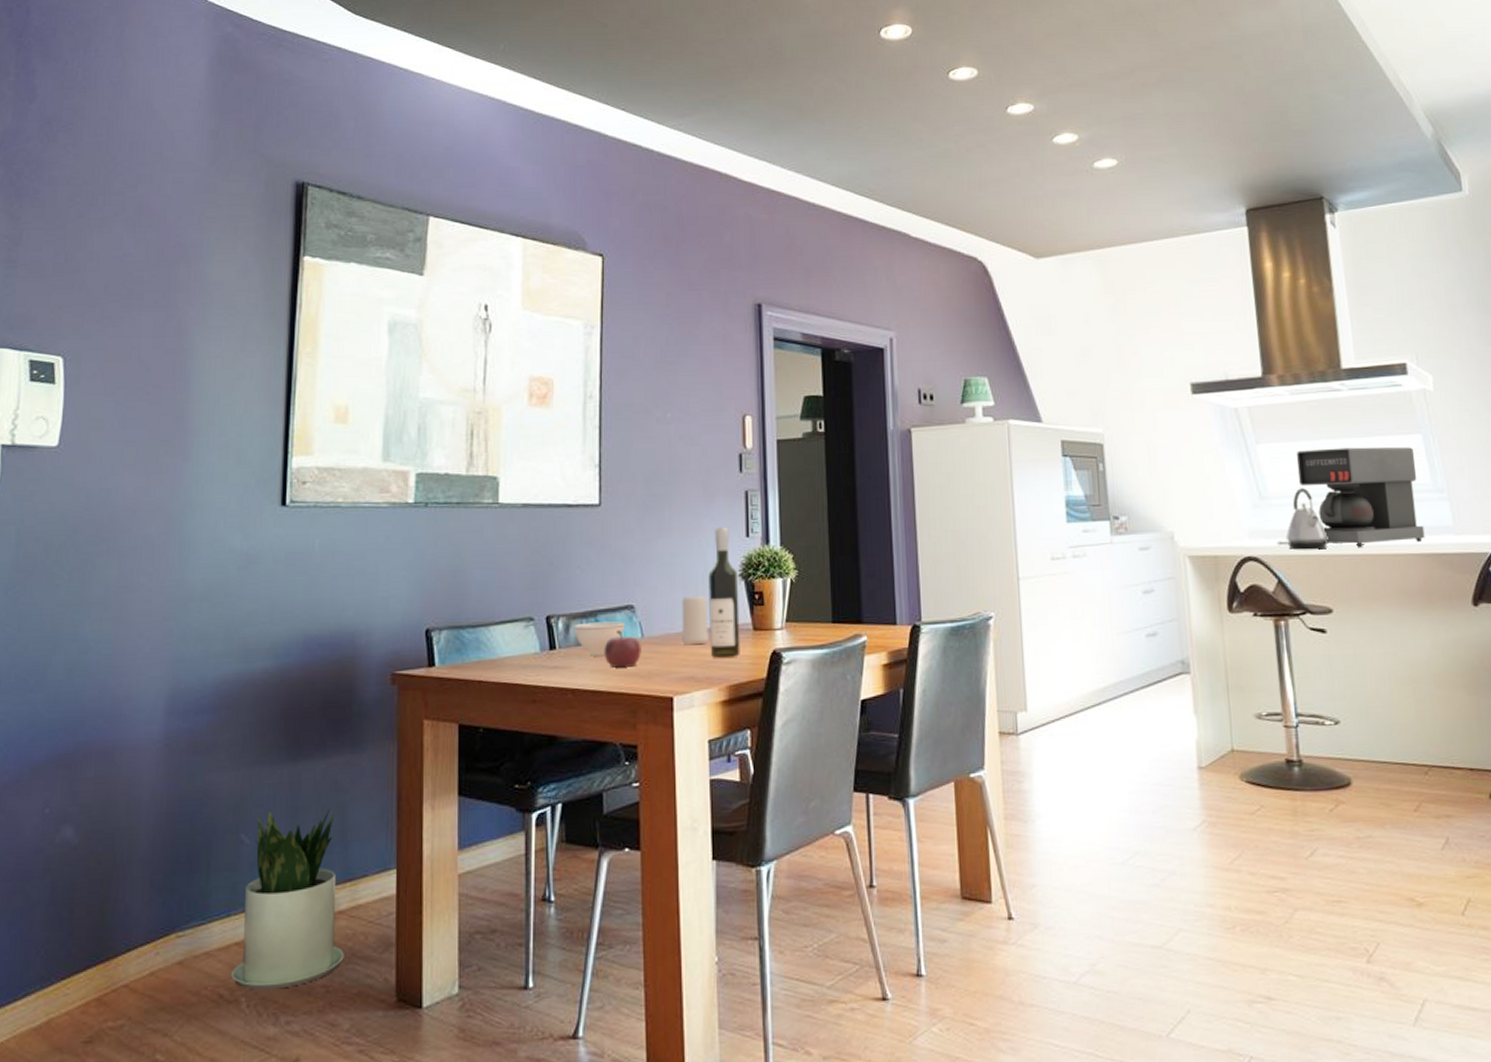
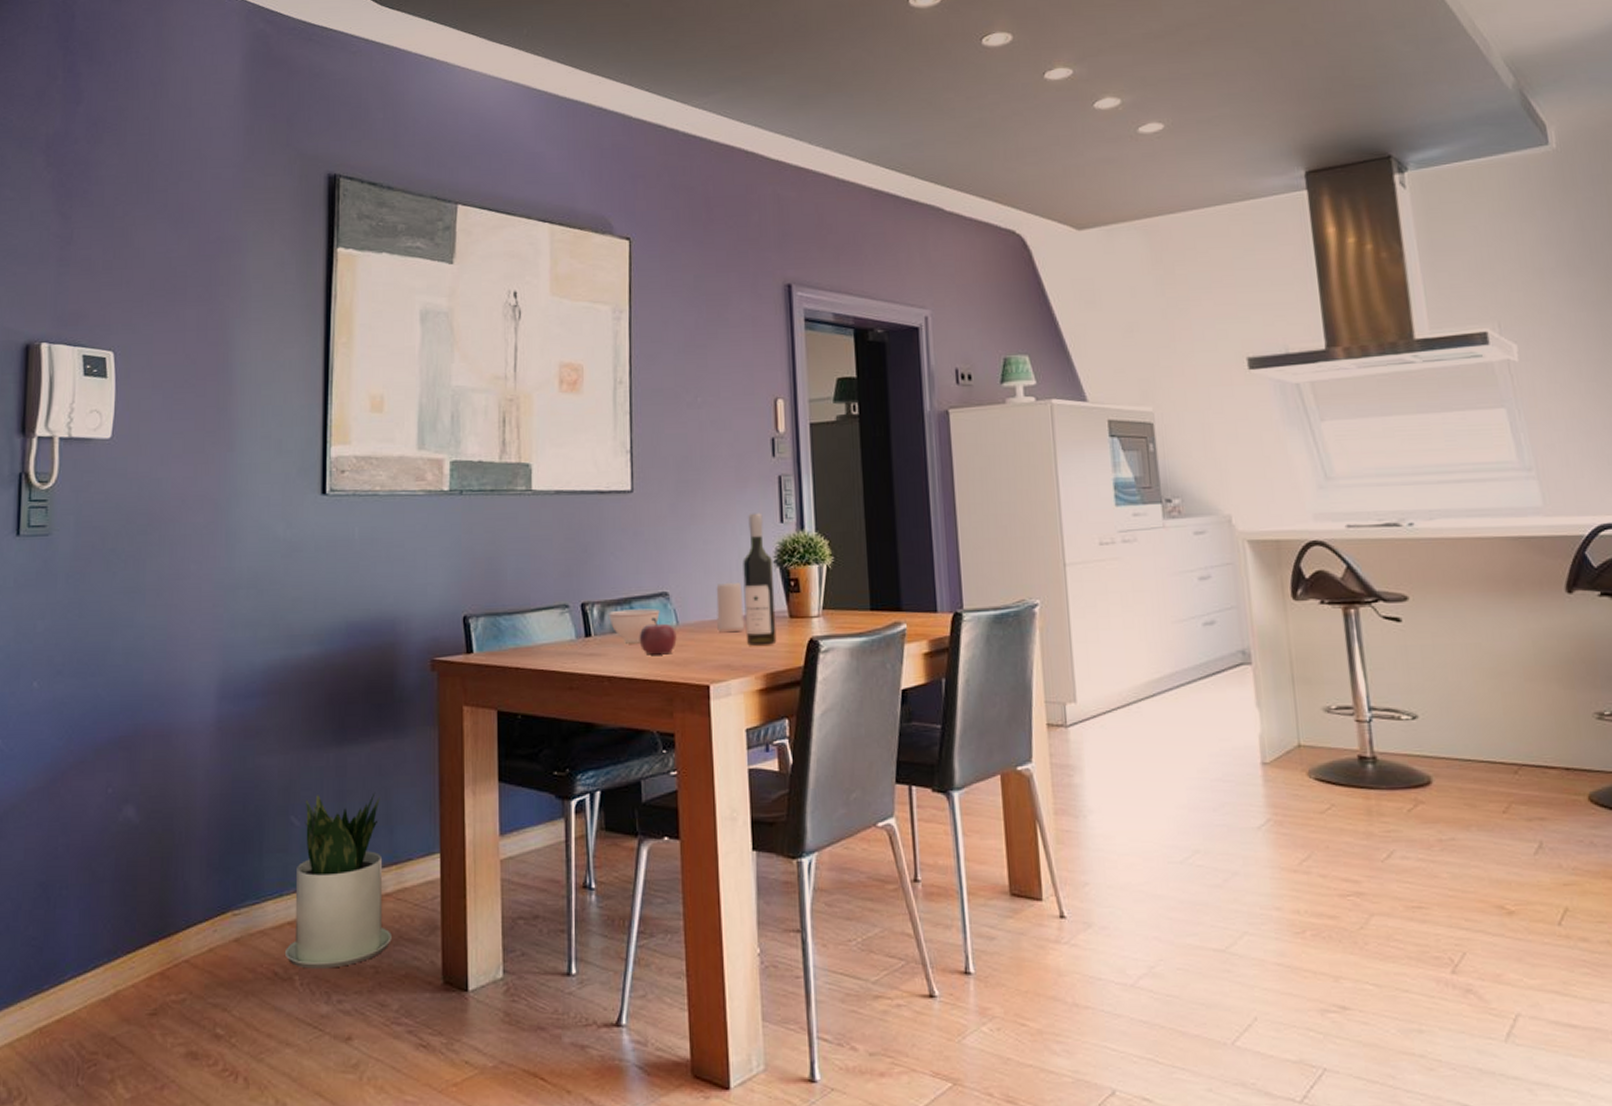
kettle: present [1285,488,1328,551] -> none [1354,467,1402,534]
coffee maker: present [1297,447,1425,548] -> none [1366,422,1511,531]

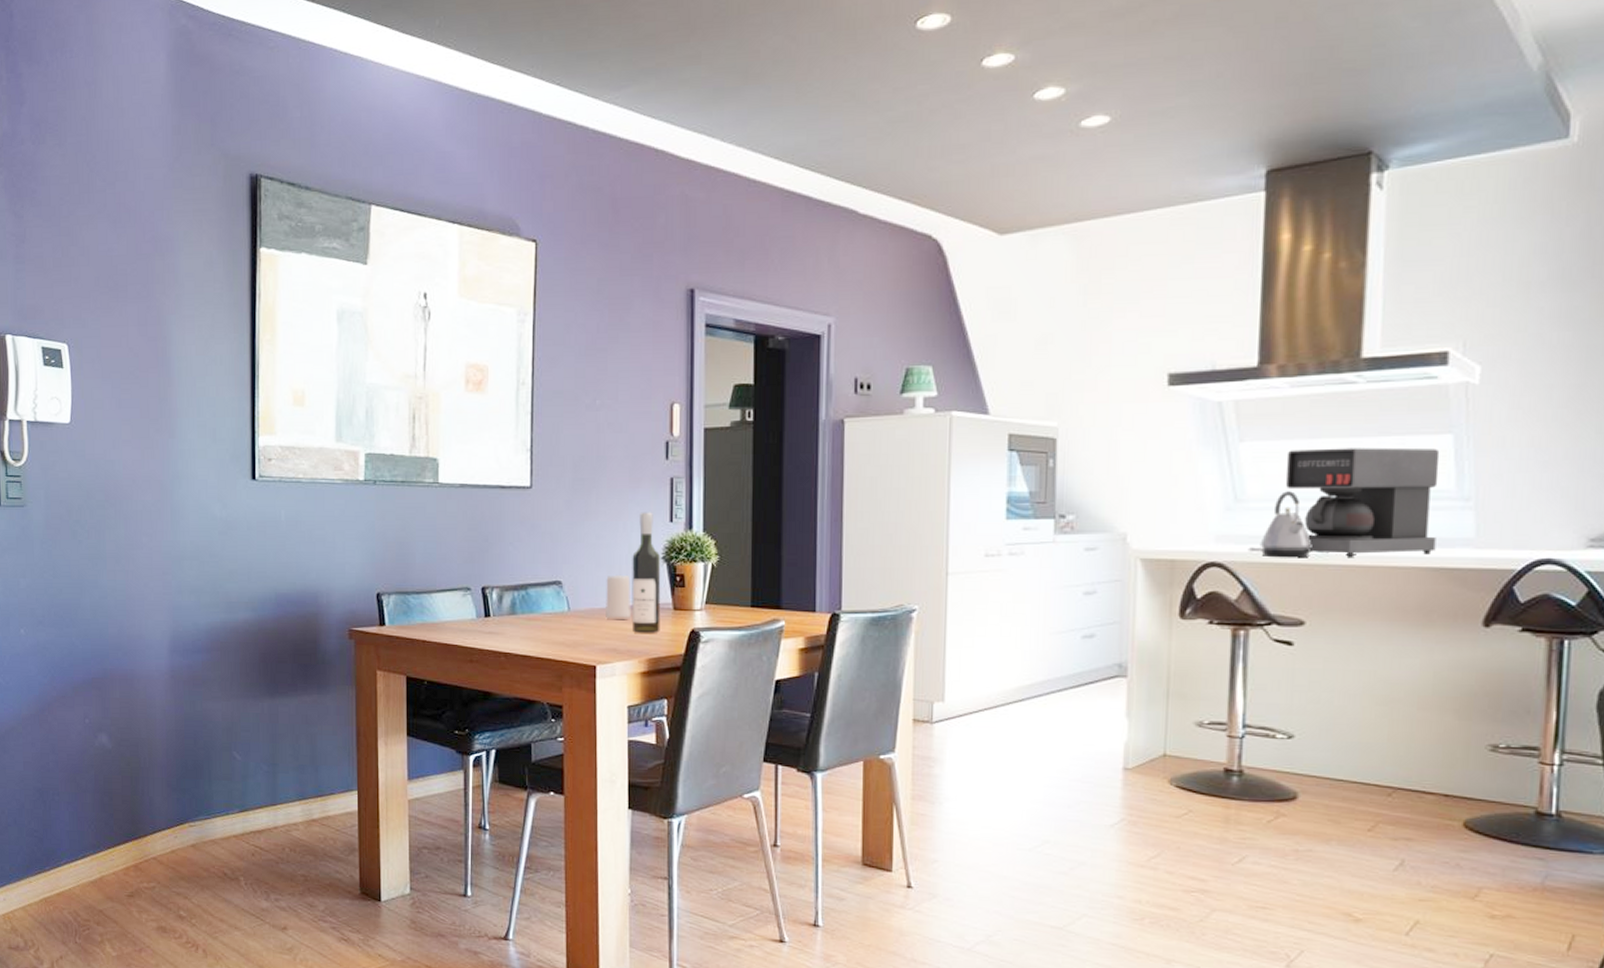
planter: present [285,792,392,969] -> none [232,736,318,874]
bowl: present [608,608,660,644] -> none [505,594,553,625]
fruit: present [639,617,677,655] -> none [533,603,568,637]
kettle: none [1354,467,1402,534] -> present [1259,491,1312,558]
coffee maker: none [1366,422,1511,531] -> present [1286,447,1440,559]

